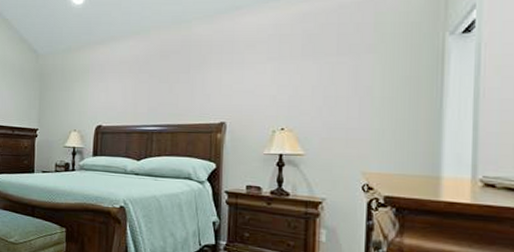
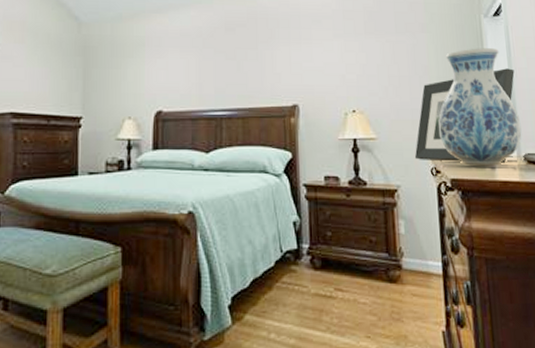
picture frame: none [344,88,482,186] -> present [414,68,515,164]
vase: none [377,67,482,187] -> present [438,48,522,167]

